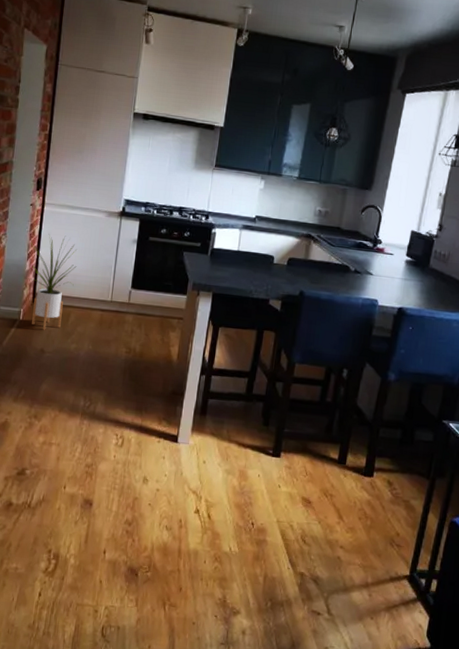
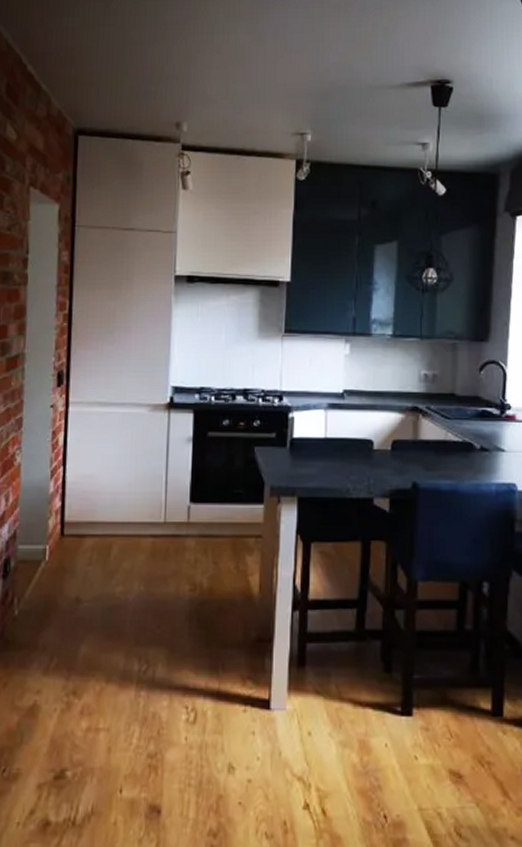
house plant: present [26,234,77,330] -> none [50,442,116,571]

